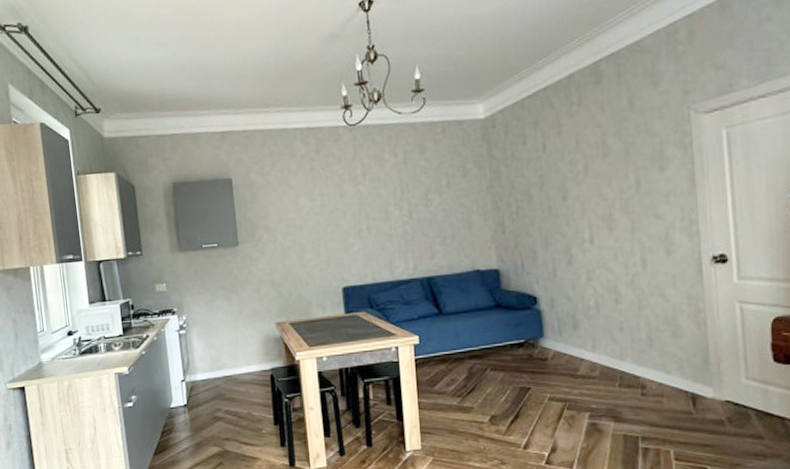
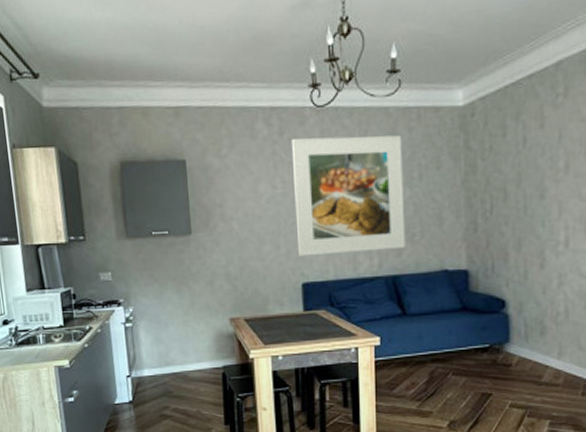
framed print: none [327,147,438,263] -> present [291,135,405,257]

